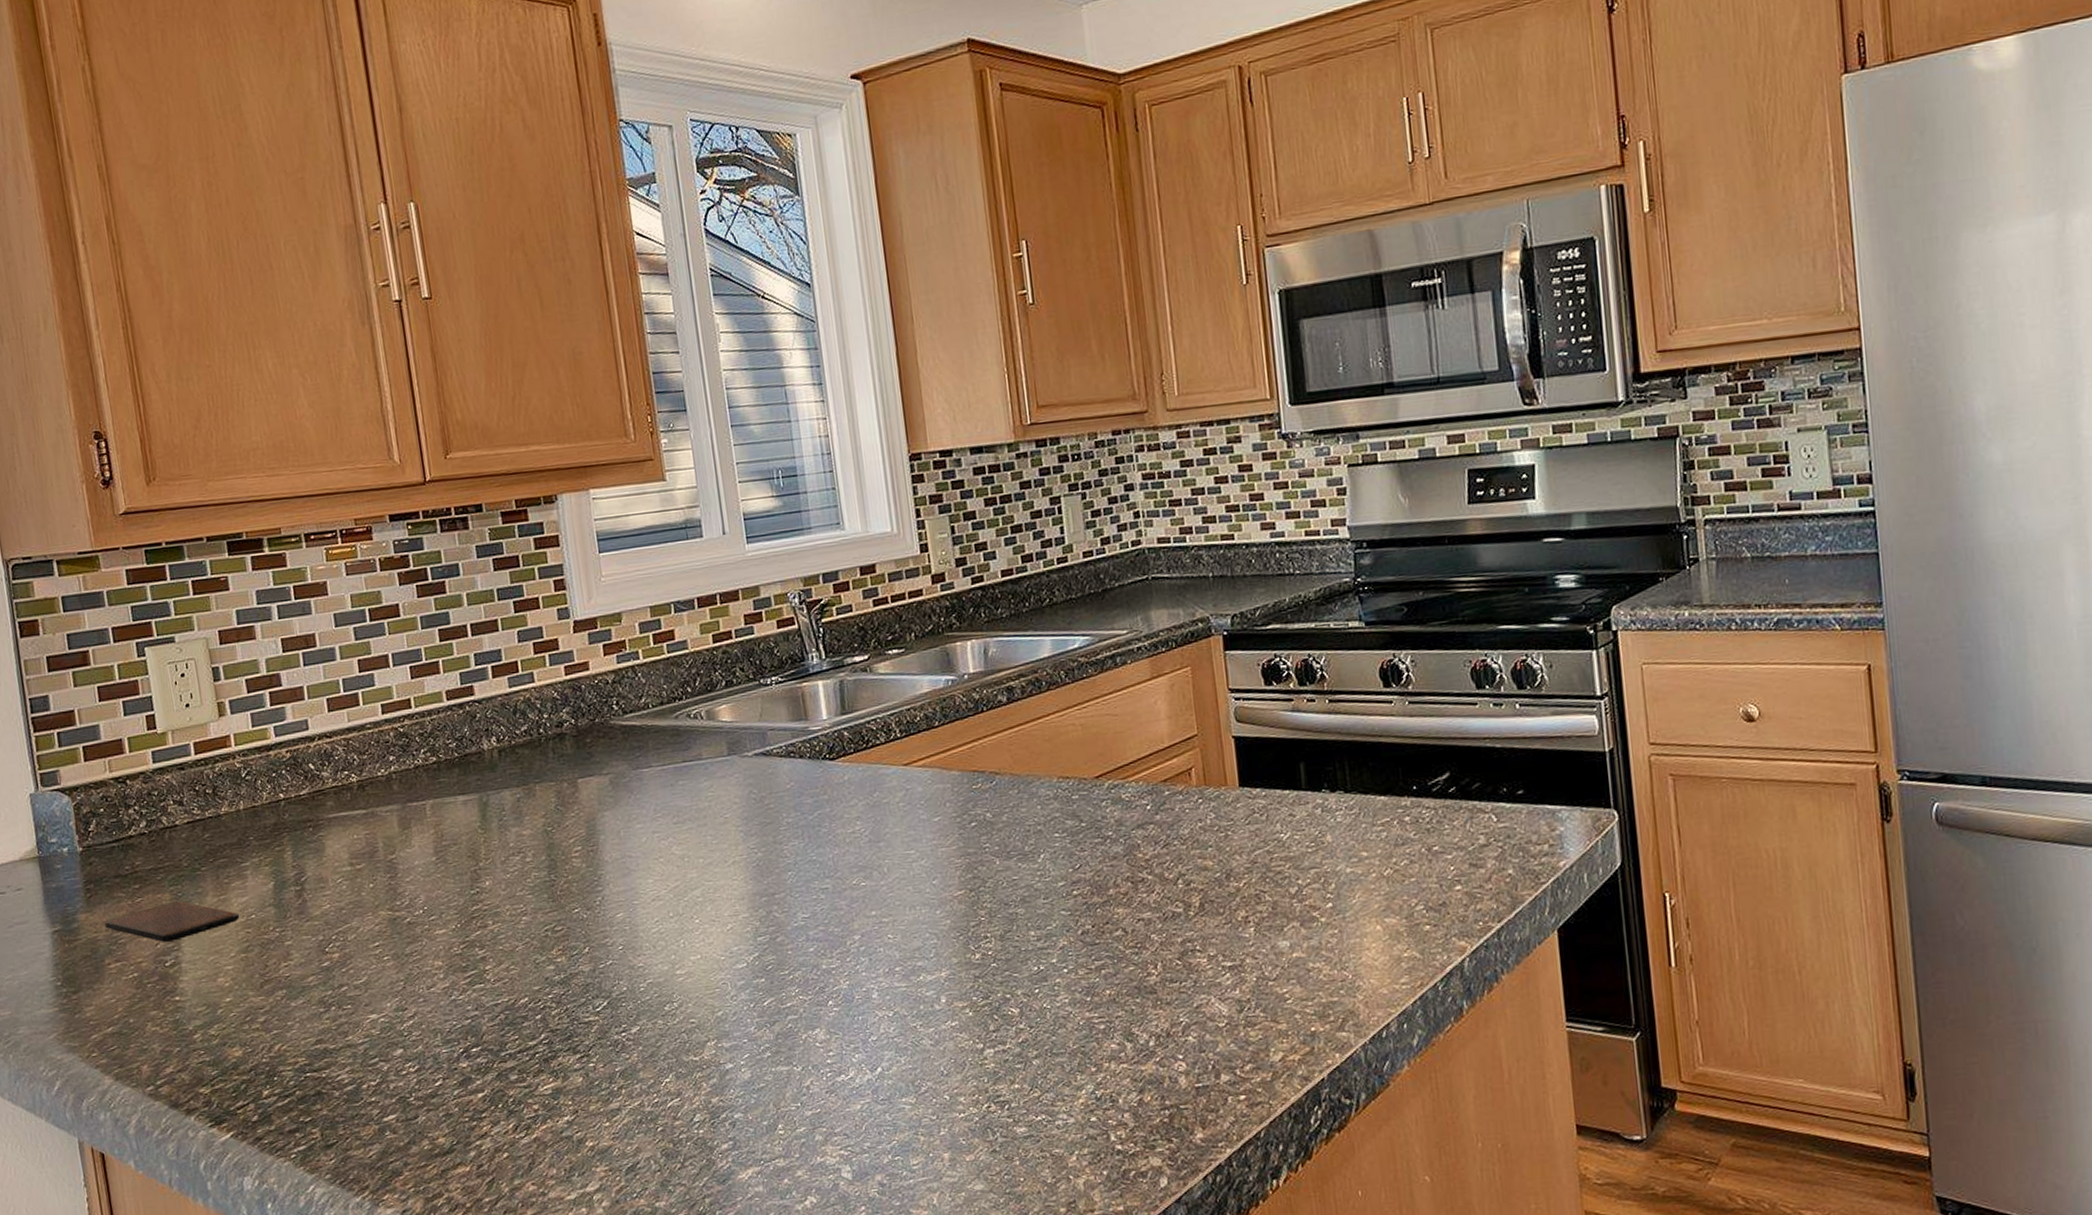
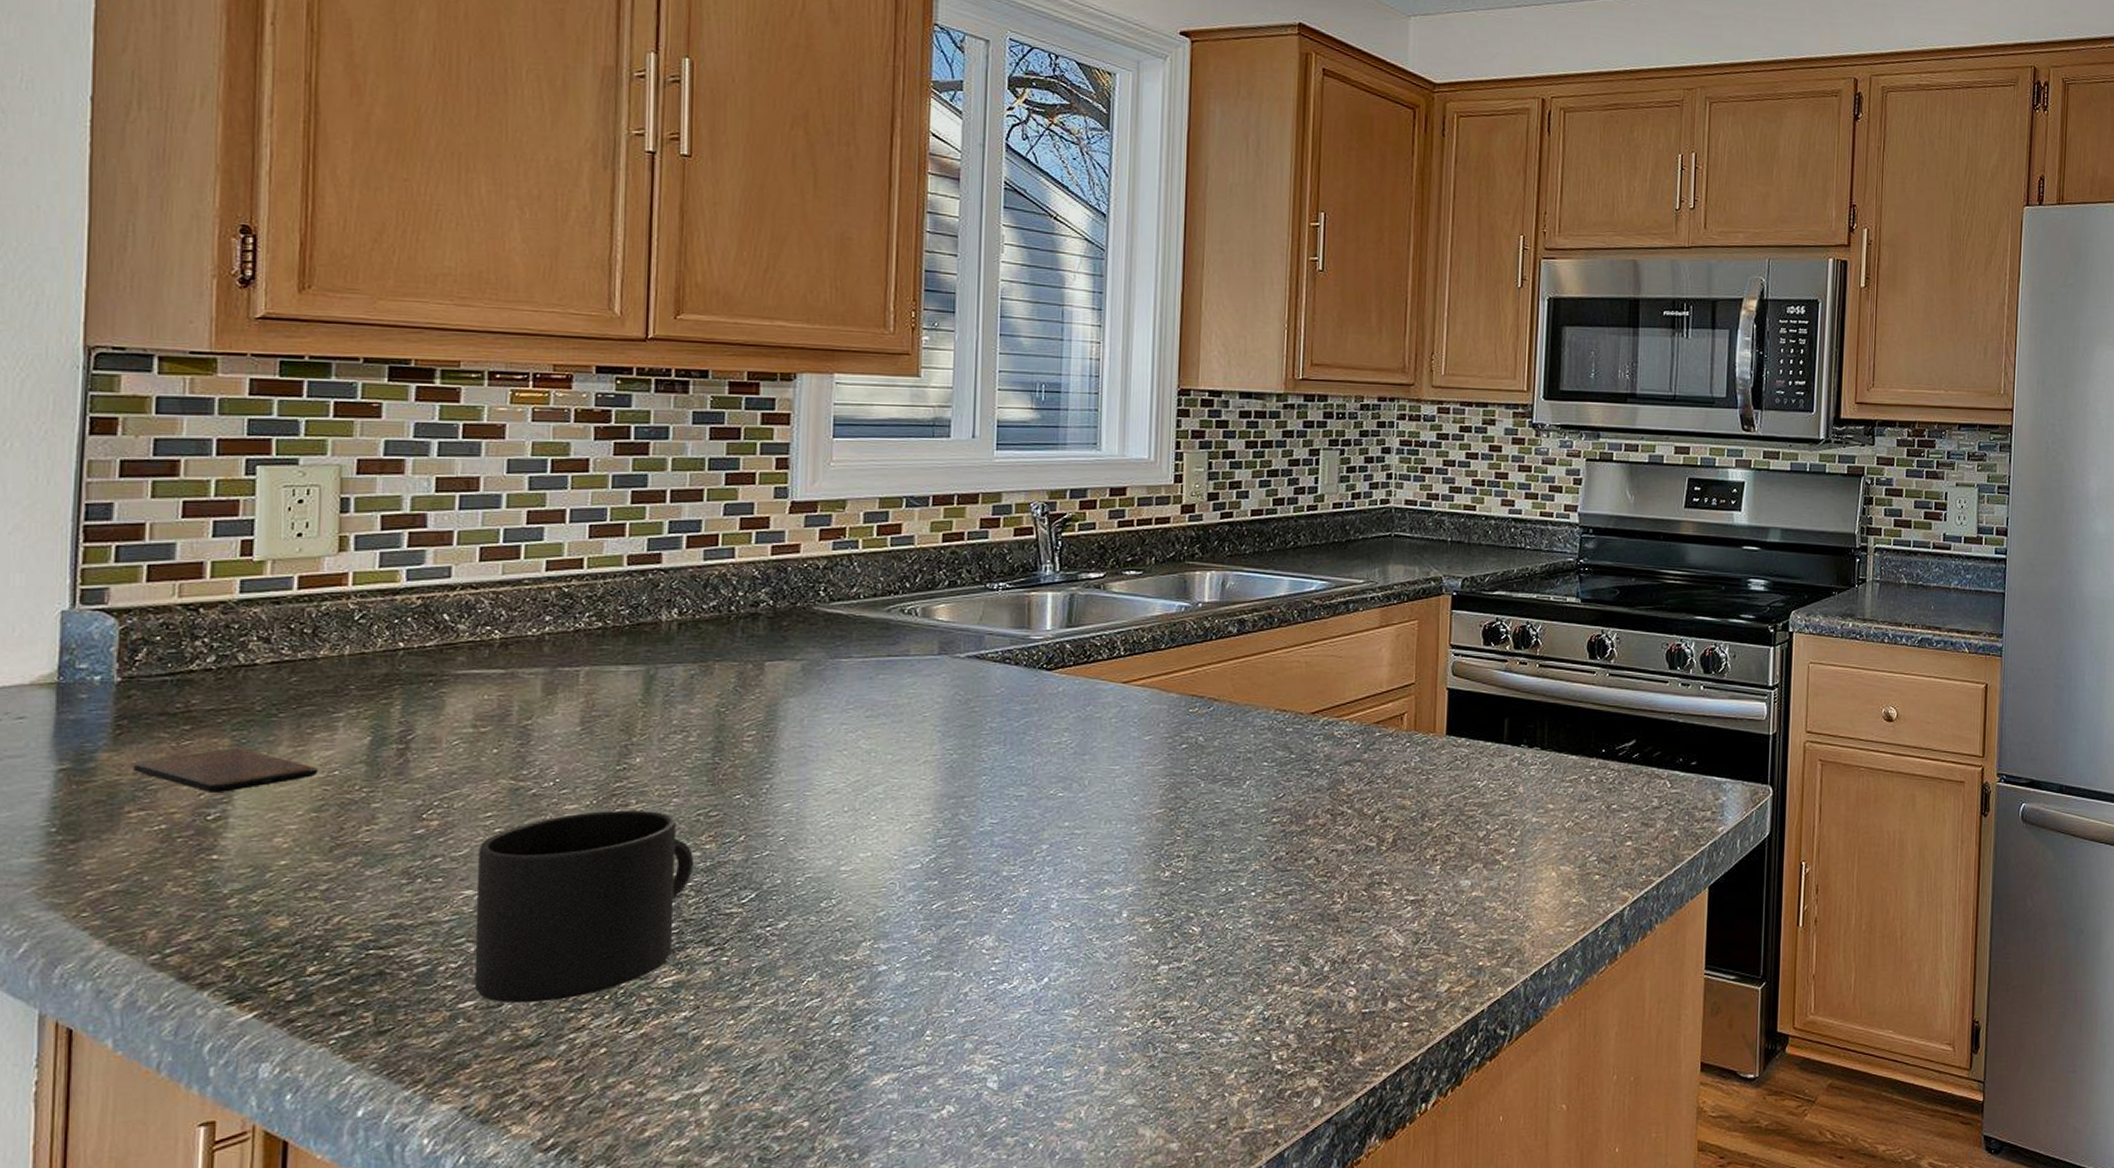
mug: none [374,930,551,1115] -> present [474,811,695,1004]

